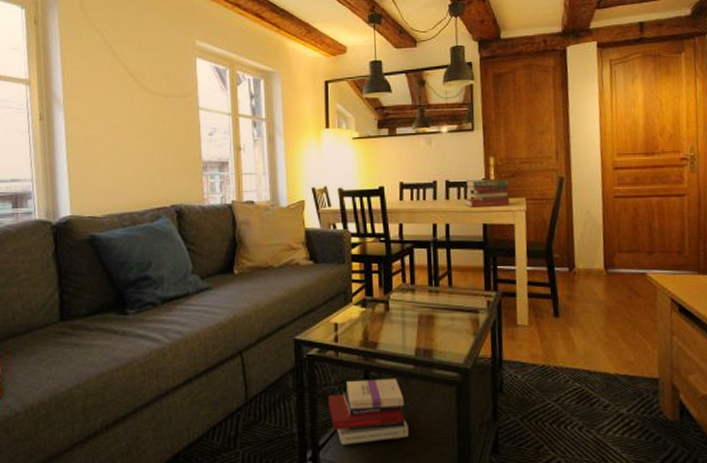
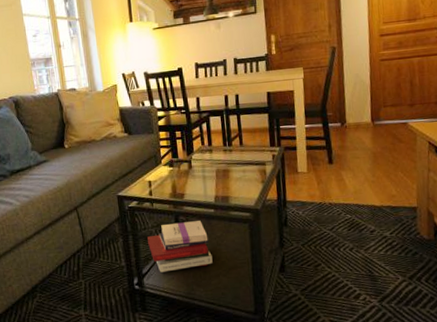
books: present [465,178,510,207] -> none [251,52,289,79]

